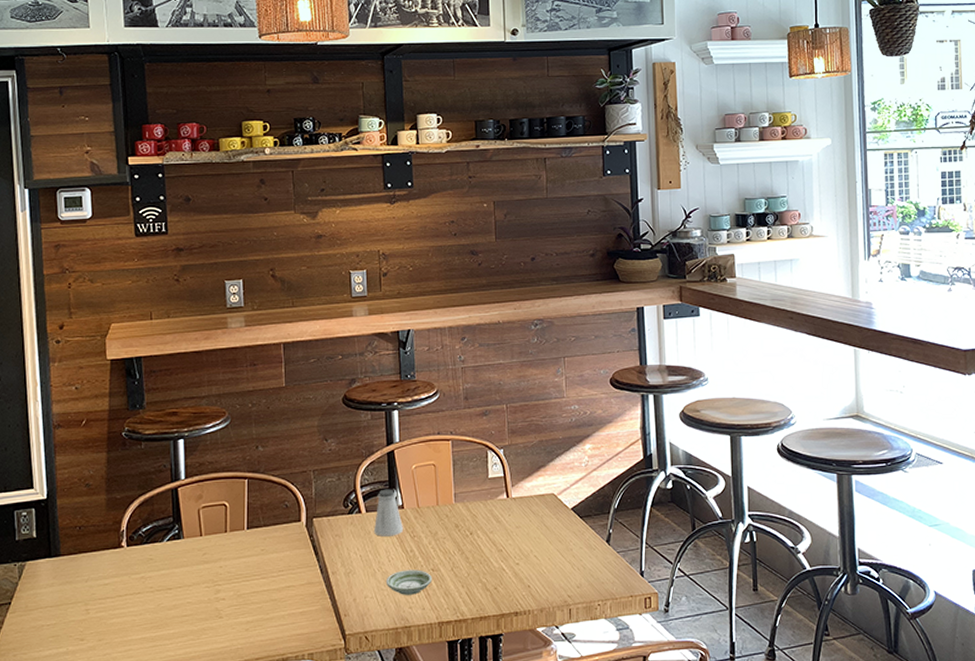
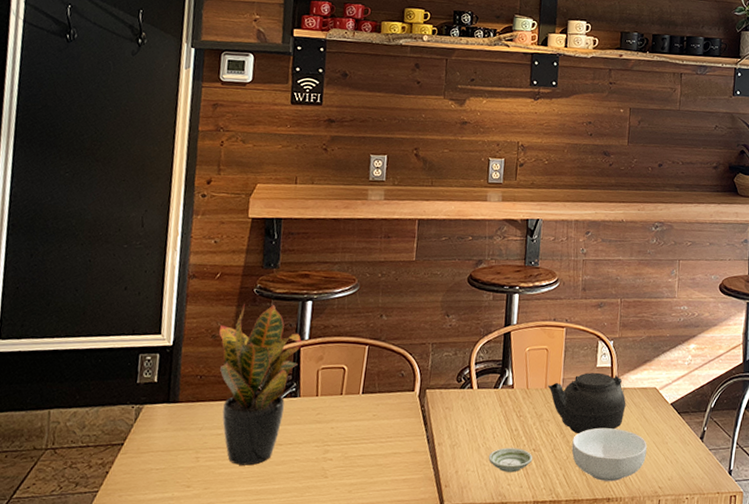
potted plant: none [93,446,179,613] -> present [219,304,303,466]
saltshaker: present [373,489,403,537] -> none [482,368,511,414]
teapot: none [439,483,524,550] -> present [547,372,626,434]
cereal bowl: none [472,540,551,595] -> present [571,427,647,482]

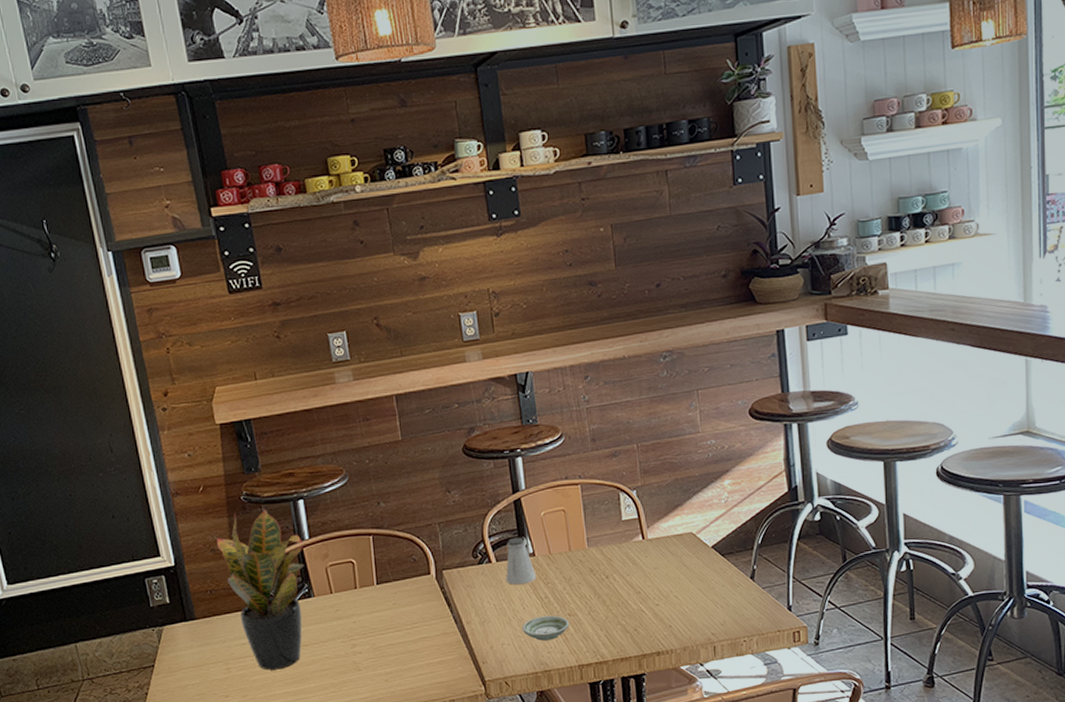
saltshaker: none [482,368,511,414] -> present [505,537,536,585]
teapot: present [547,372,626,434] -> none [571,525,662,593]
cereal bowl: present [571,427,647,482] -> none [609,580,693,636]

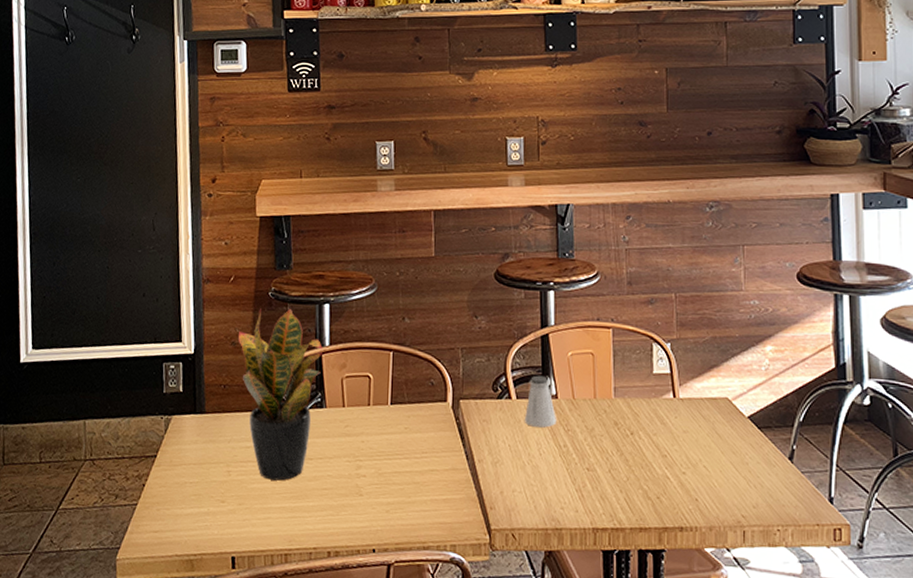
saucer: present [521,615,570,641] -> none [535,466,587,495]

